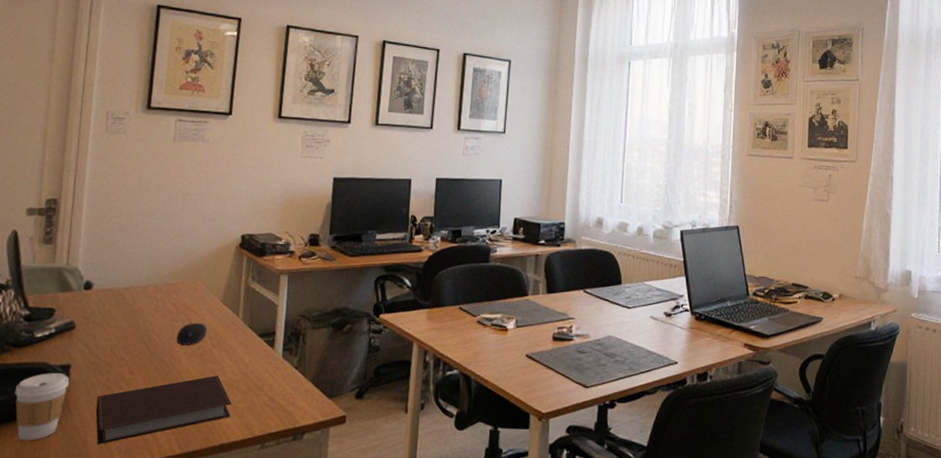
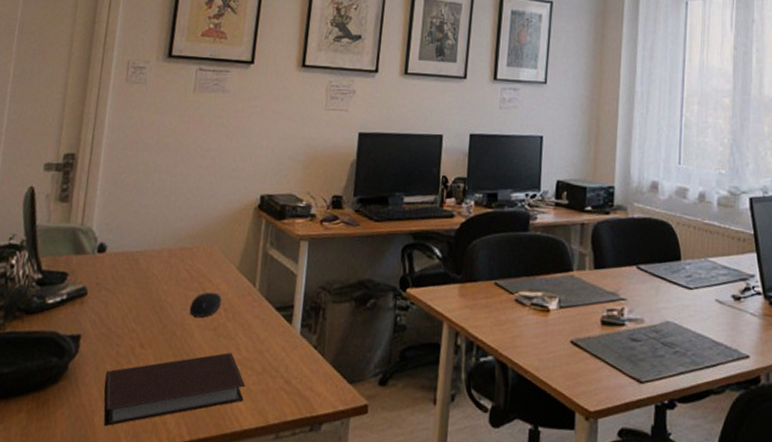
coffee cup: present [14,373,69,441] -> none [23,343,79,419]

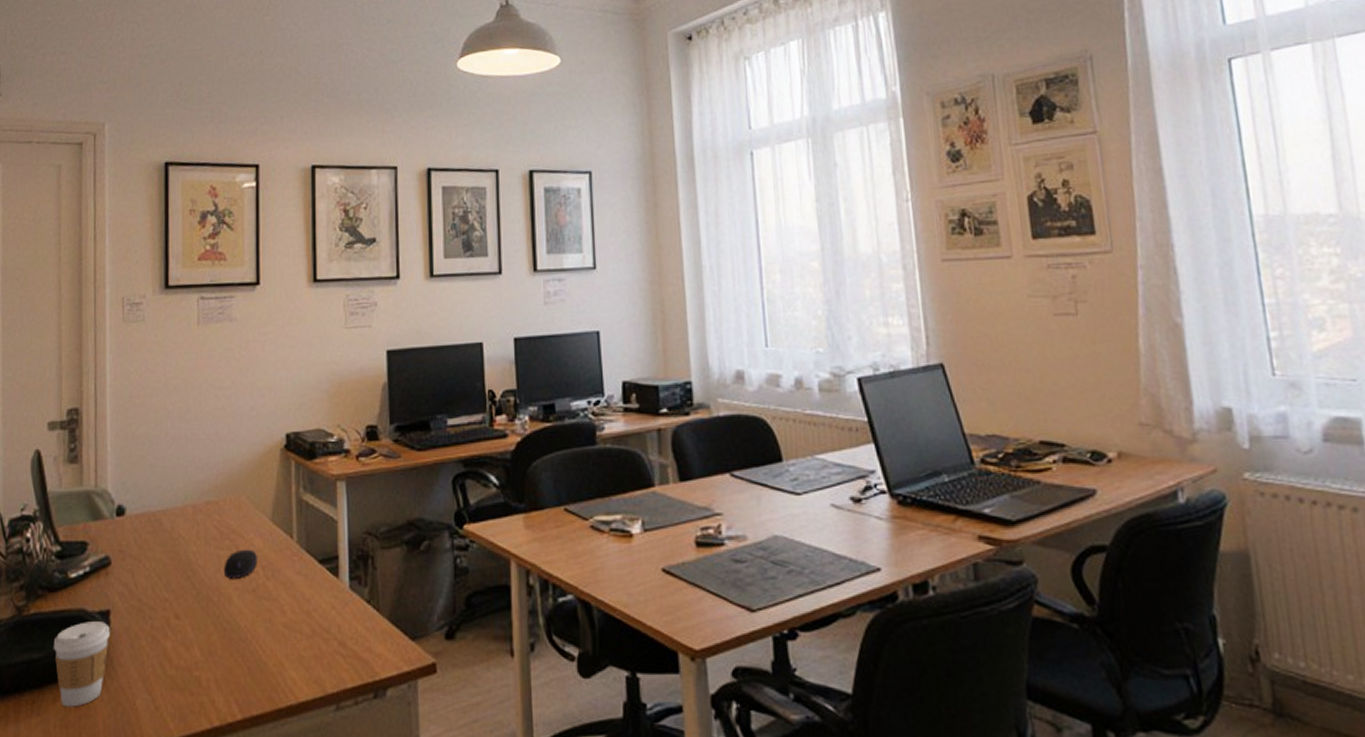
coffee cup: none [23,343,79,419] -> present [53,622,110,707]
notebook: present [103,352,245,427] -> none [142,616,296,711]

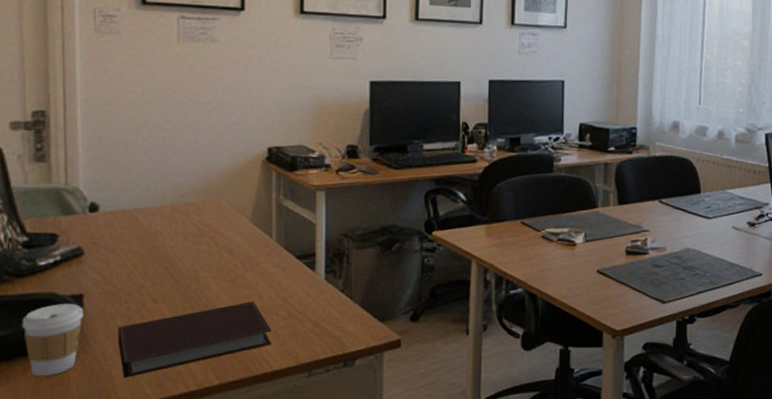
notebook: none [142,616,296,711] -> present [118,301,272,378]
computer mouse: present [223,549,258,578] -> none [202,245,238,270]

